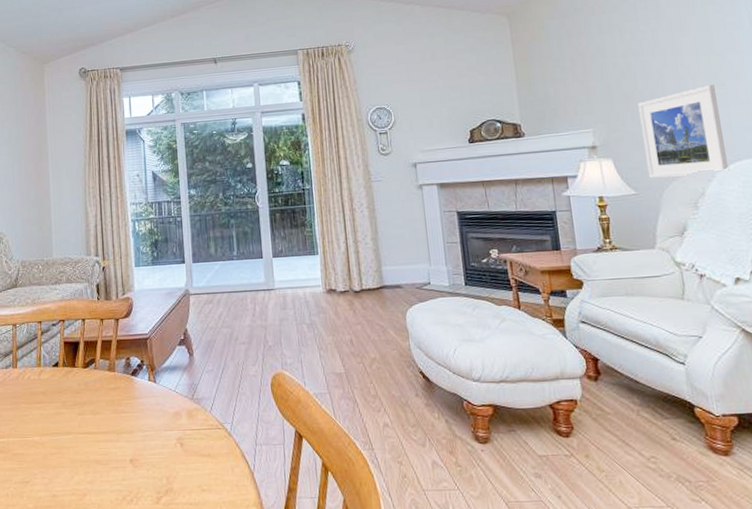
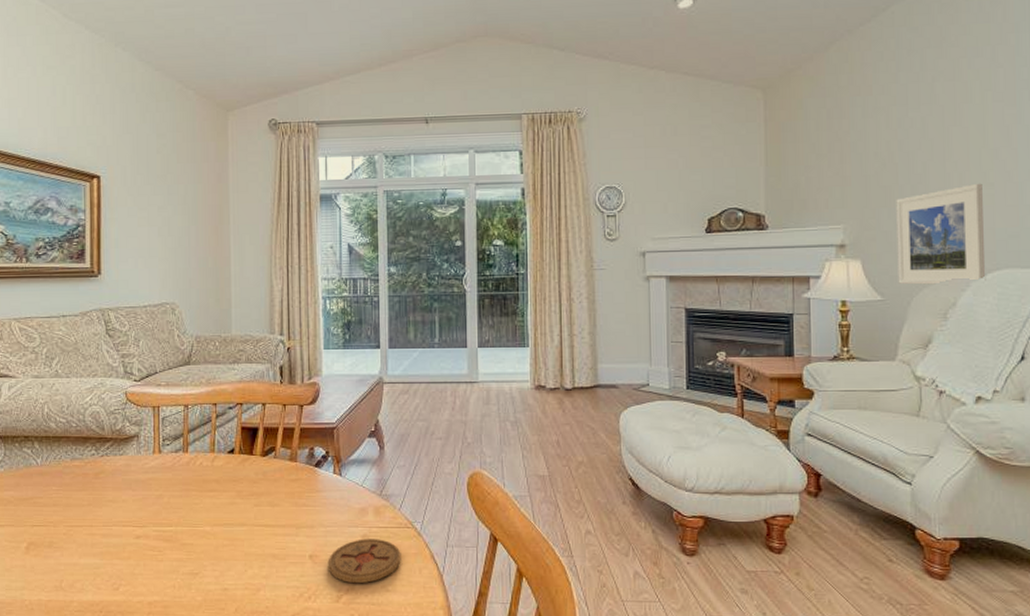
coaster: none [147,441,215,485] -> present [327,539,401,584]

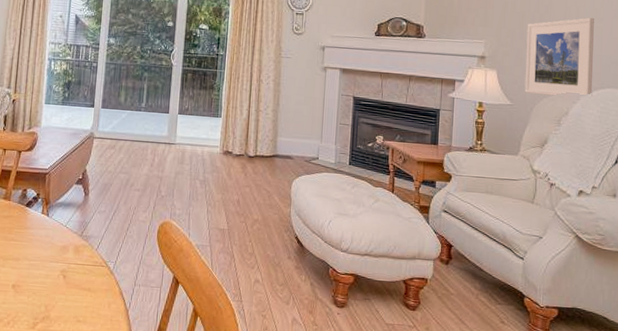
coaster: present [327,539,401,584] -> none [27,273,94,314]

